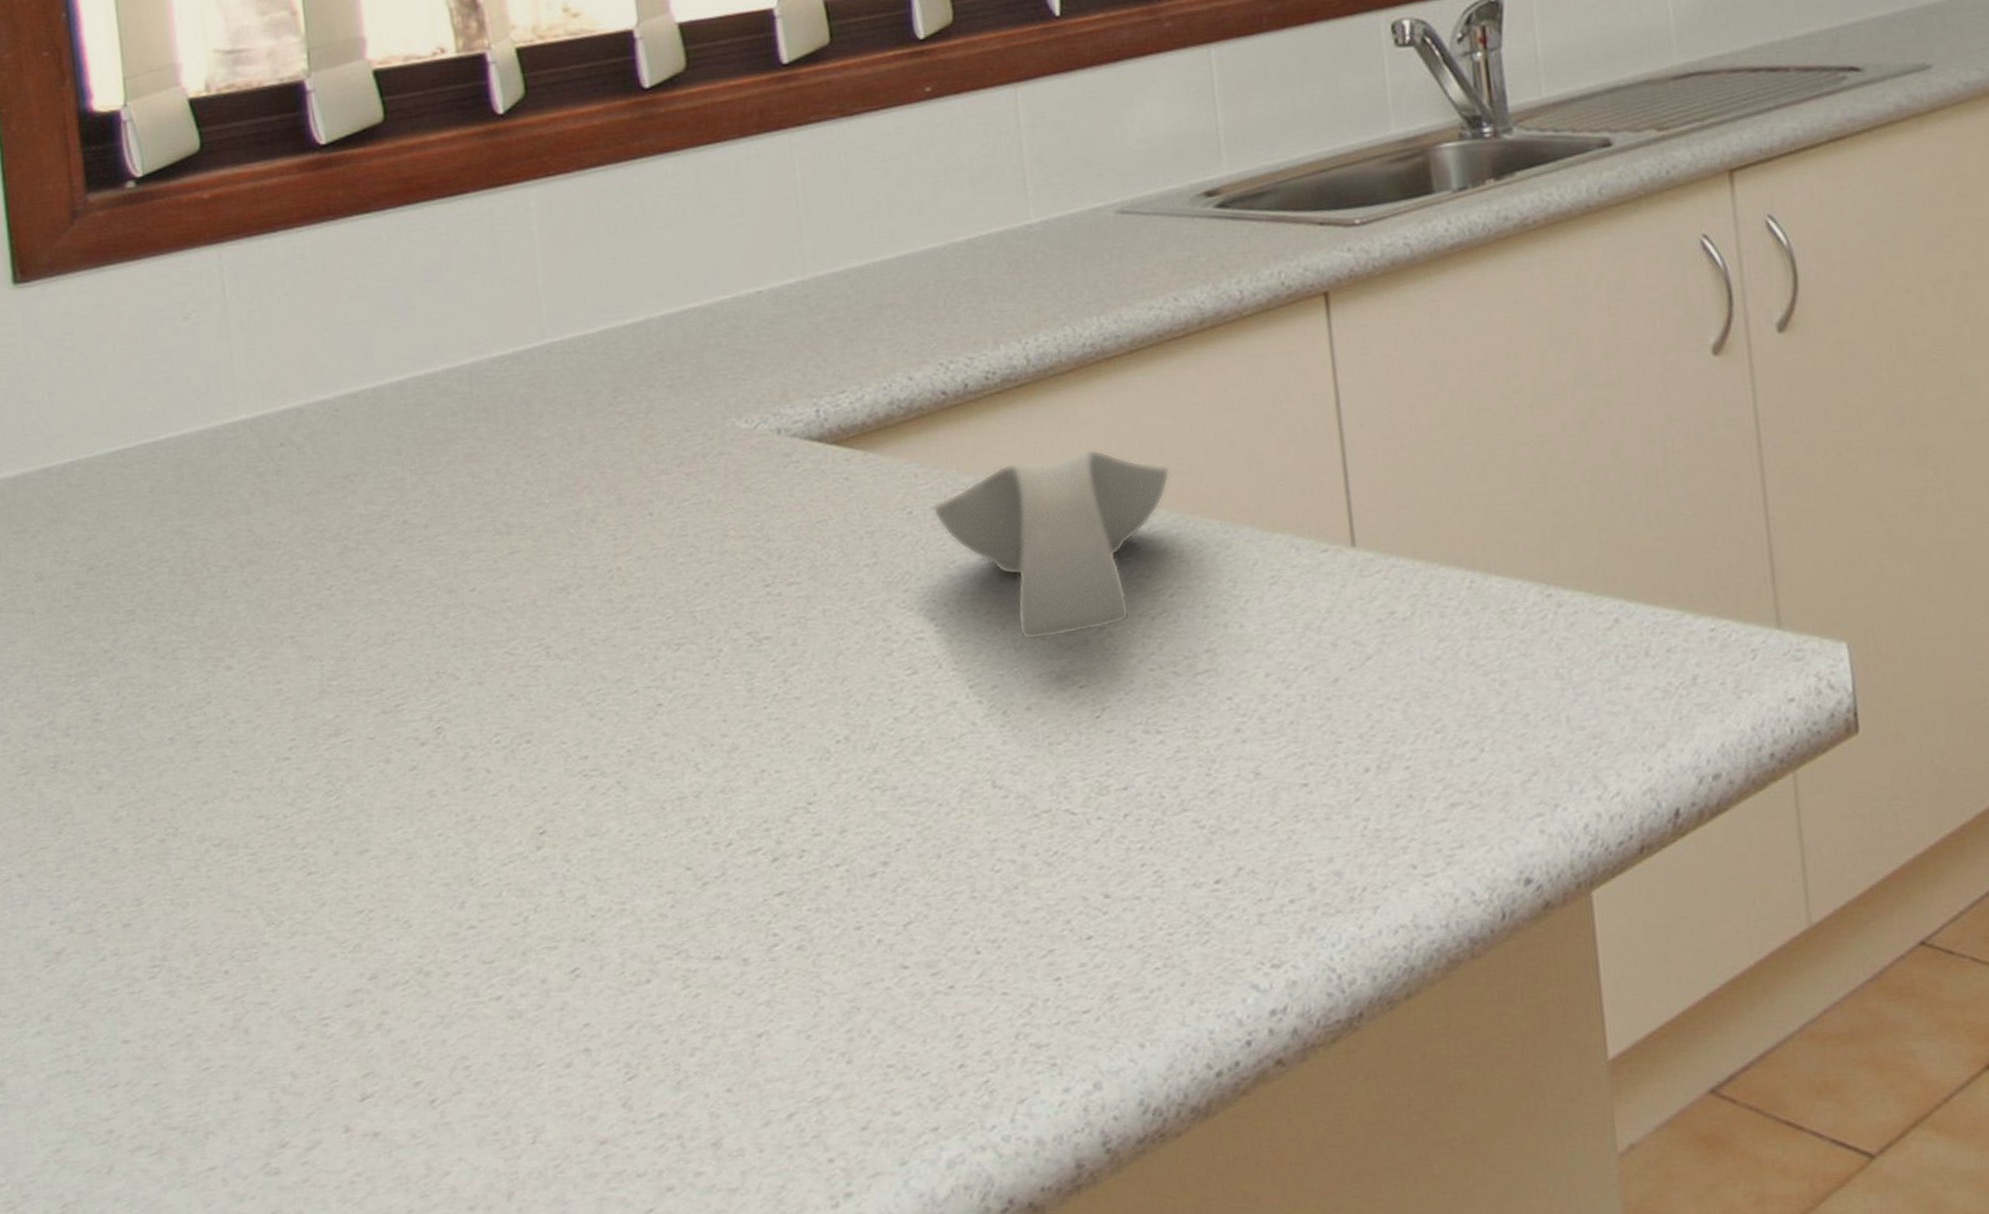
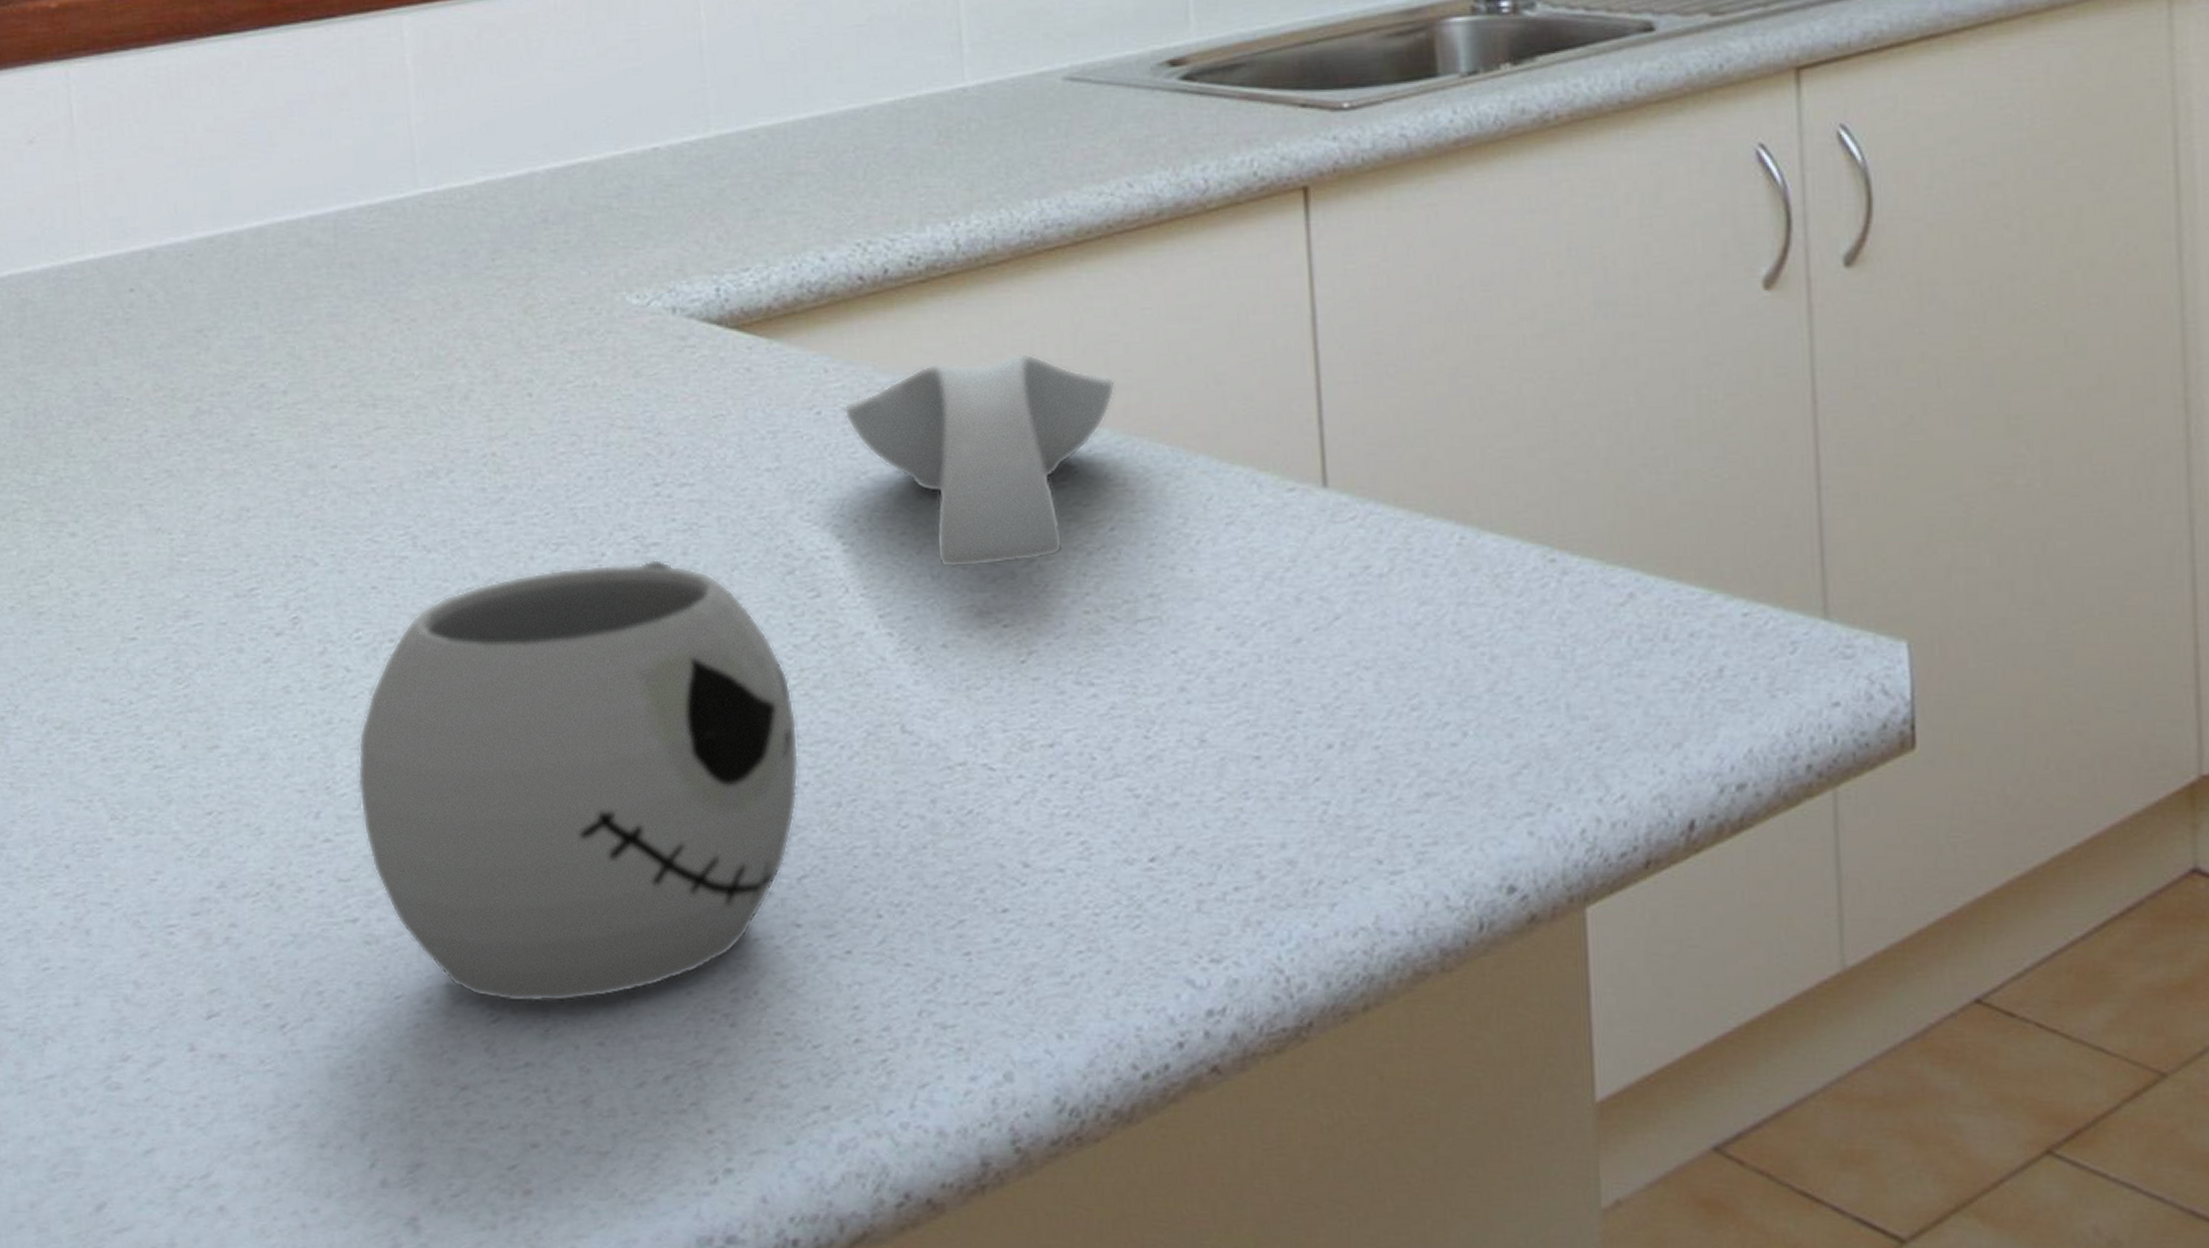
mug: none [499,652,902,1060] -> present [357,560,800,1003]

